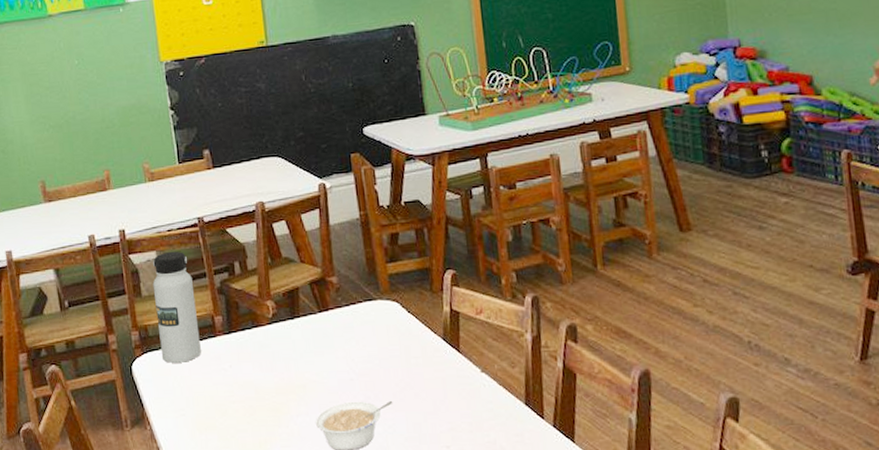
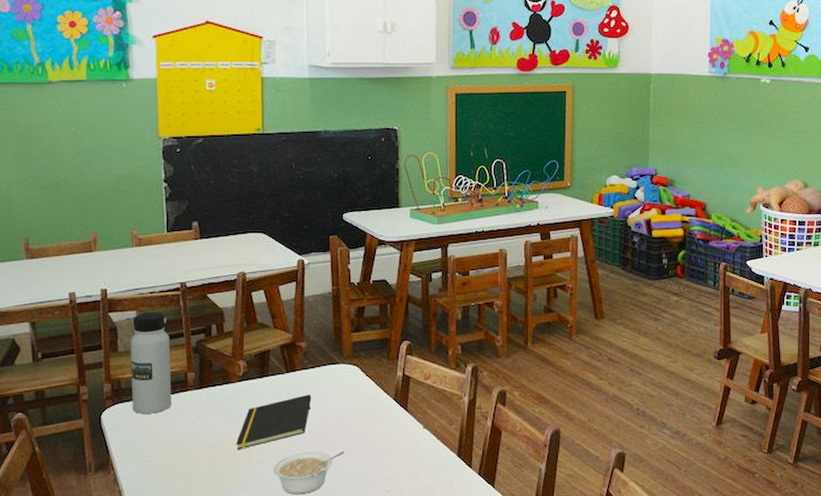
notepad: none [273,336,350,401] -> present [236,394,312,450]

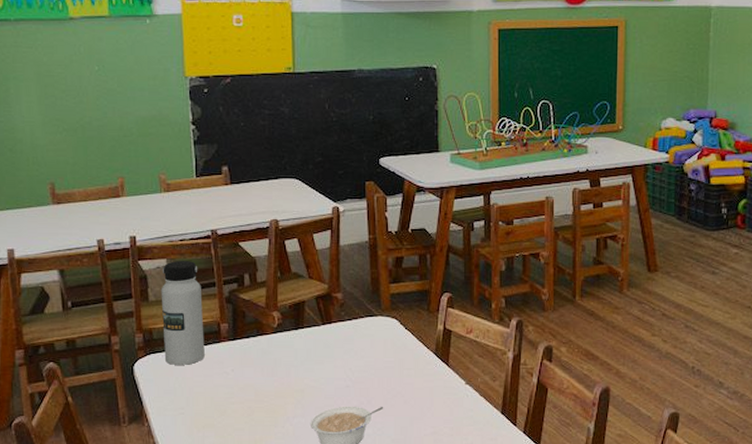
notepad: present [236,394,312,450] -> none [272,347,349,403]

